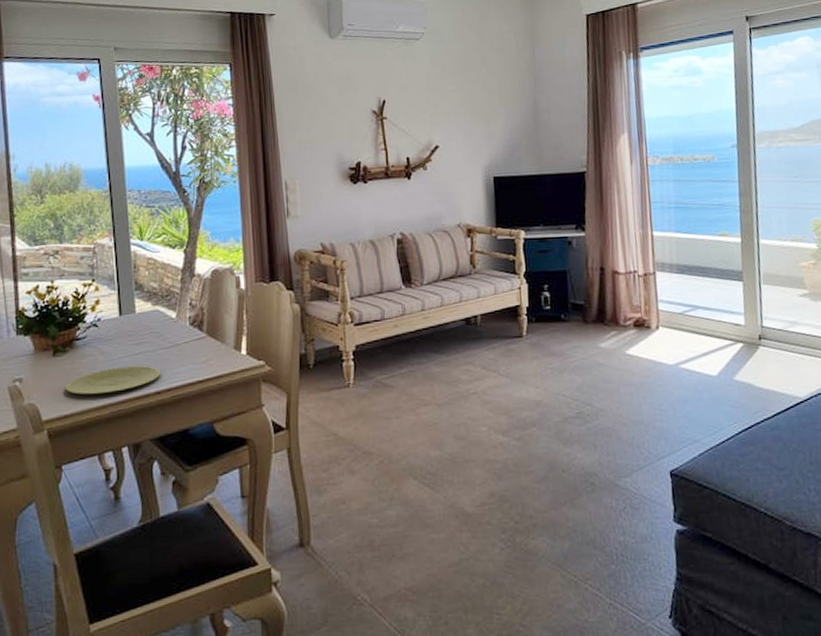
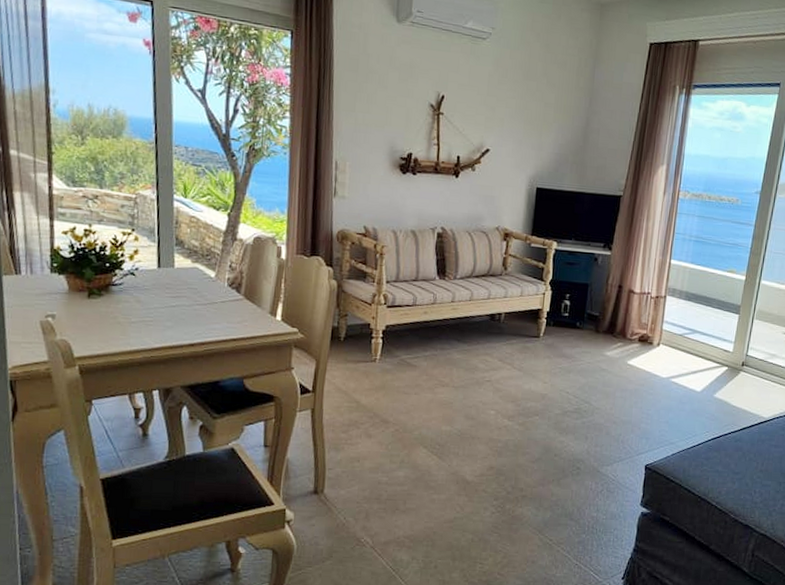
plate: present [65,366,161,395] -> none [99,316,196,339]

